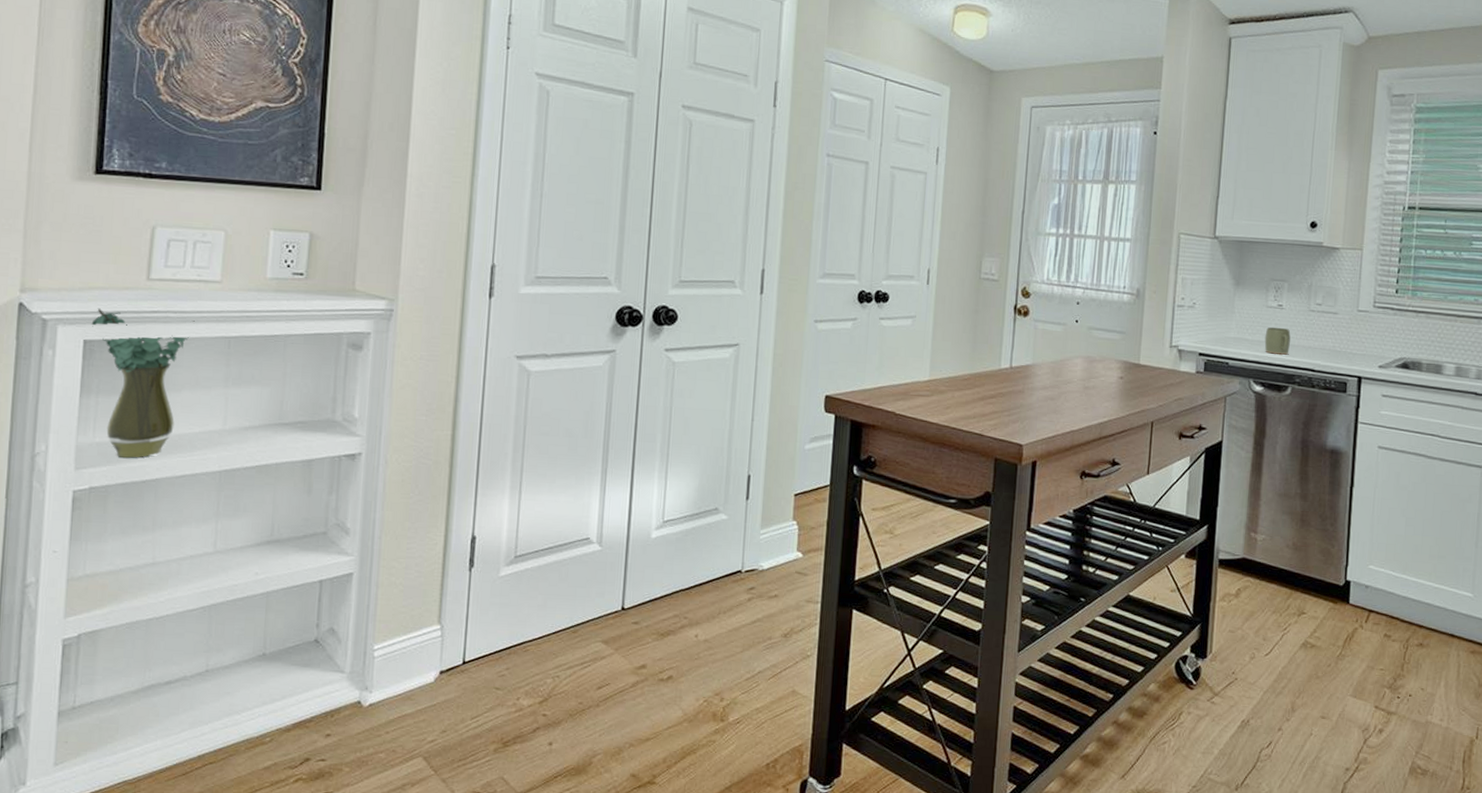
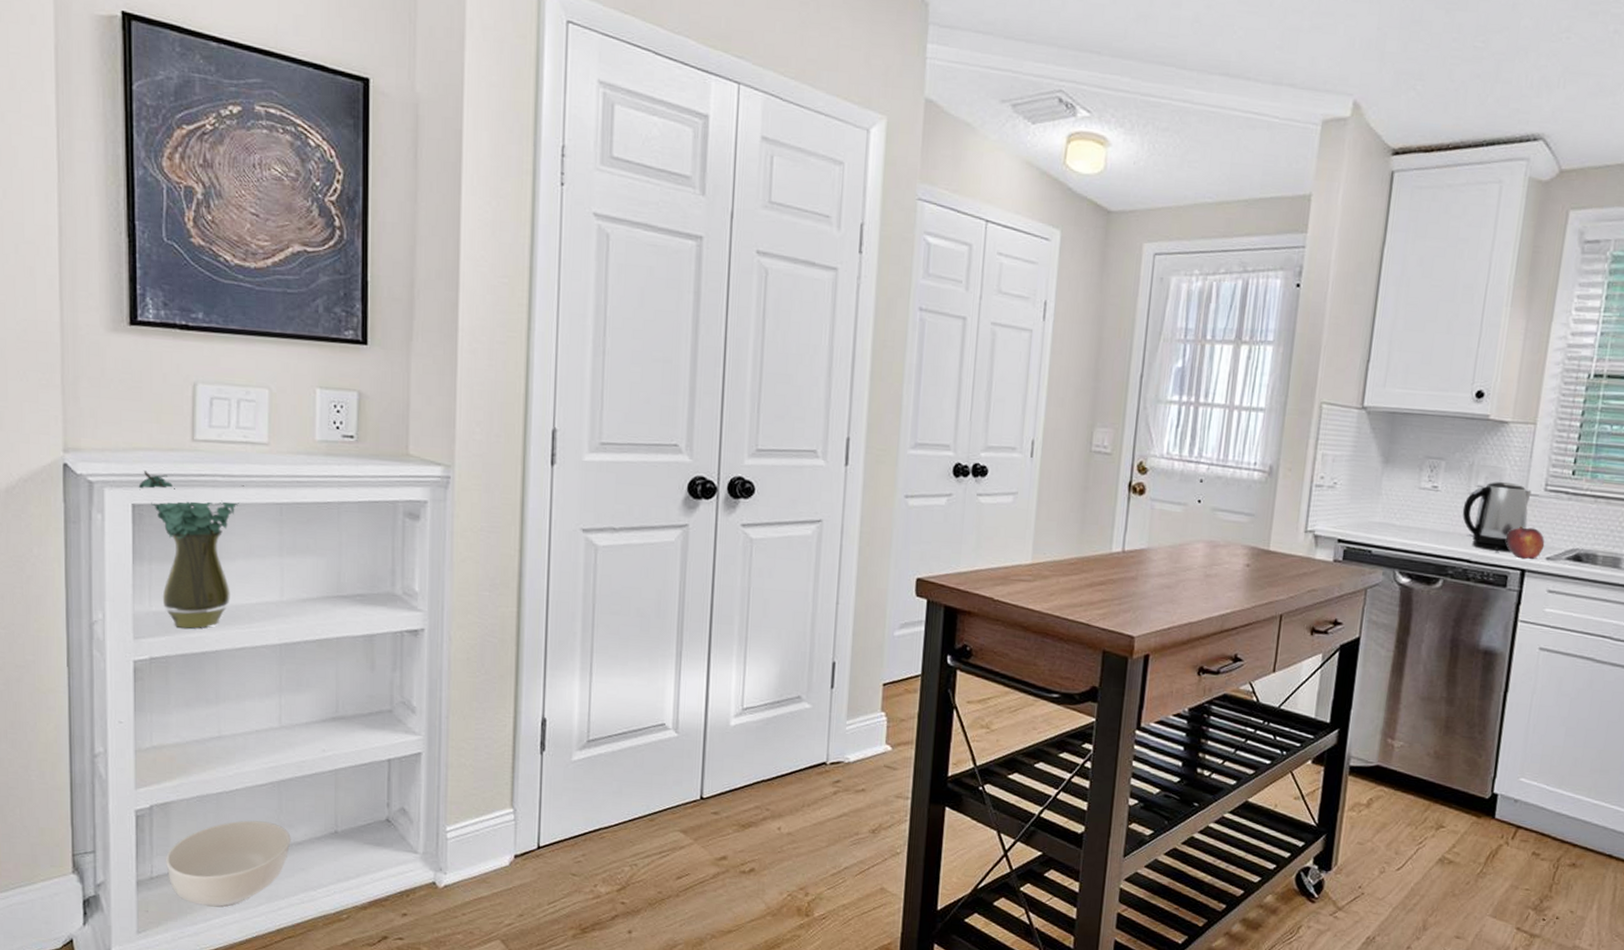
bowl: none [89,645,219,735] -> present [165,820,291,907]
mug: present [1264,327,1291,355] -> none [1414,511,1446,543]
kettle: none [1305,299,1363,363] -> present [1462,481,1532,553]
fruit: none [1343,338,1377,368] -> present [1505,526,1545,560]

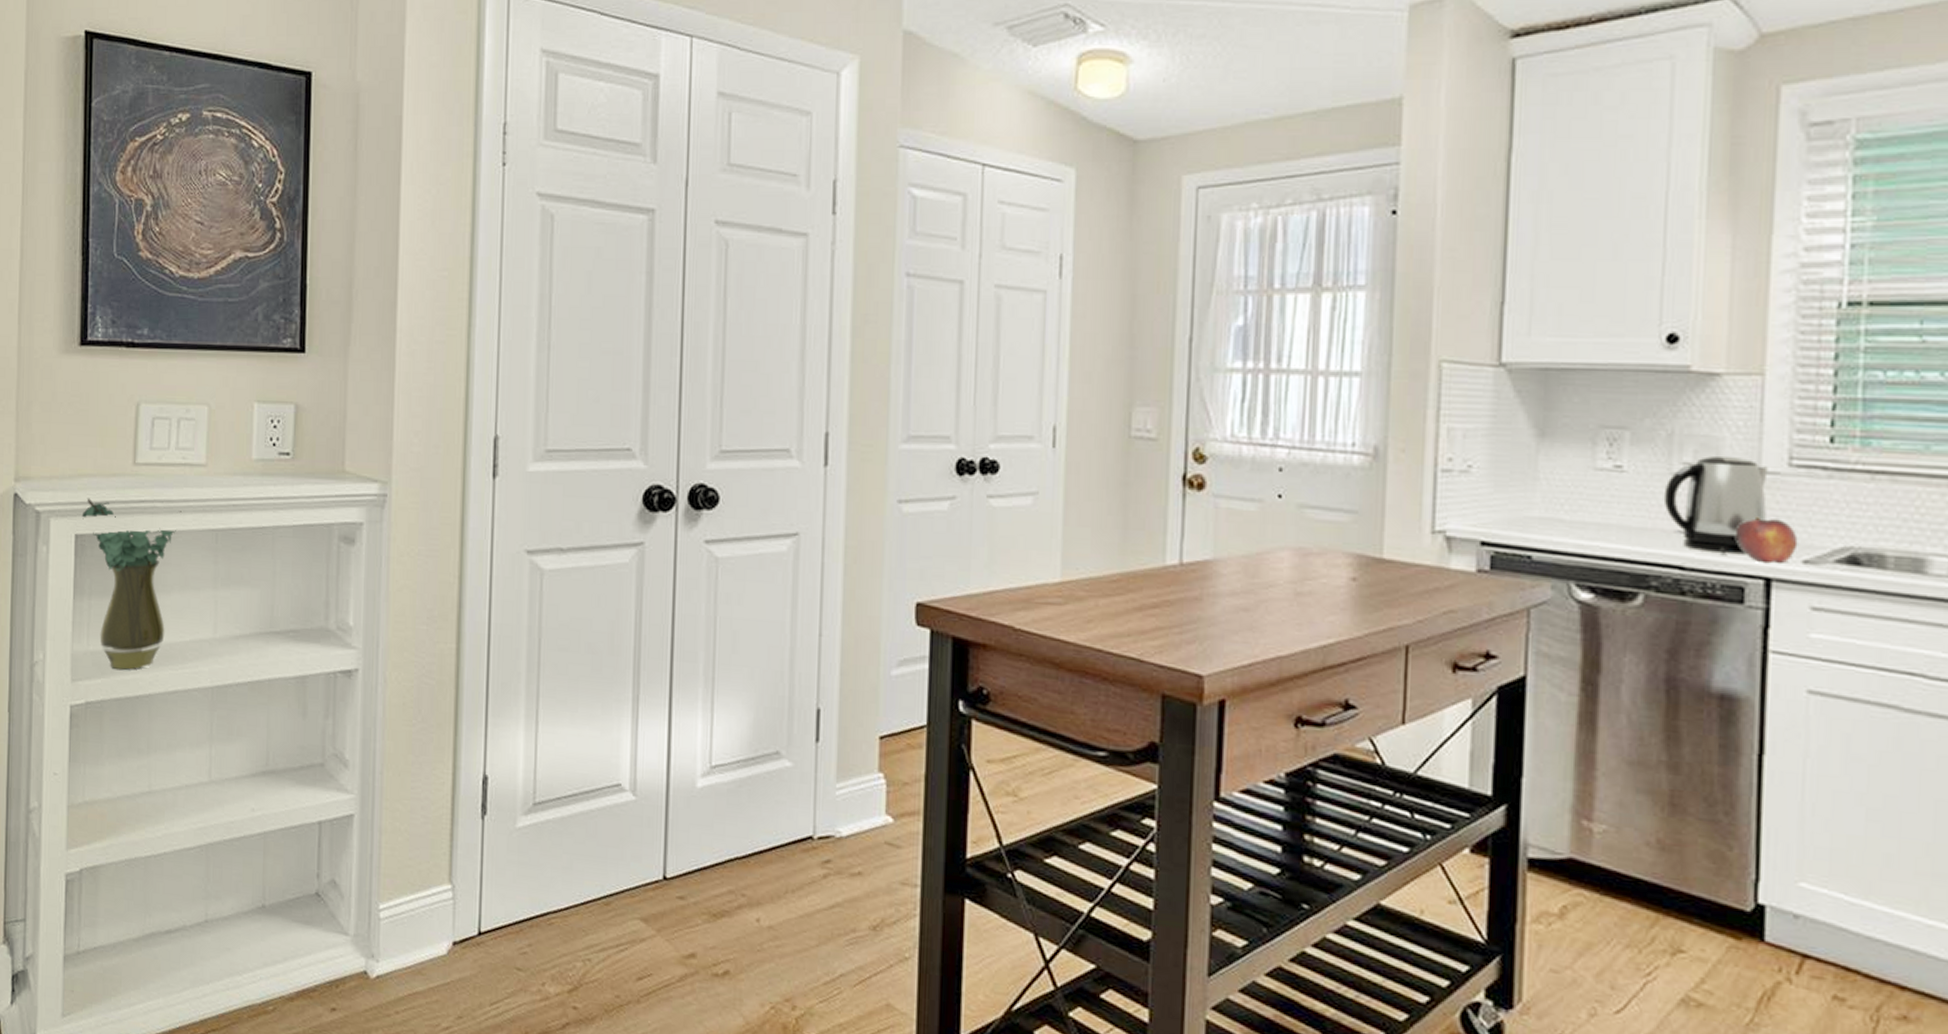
bowl: present [165,820,291,907] -> none [92,889,218,991]

